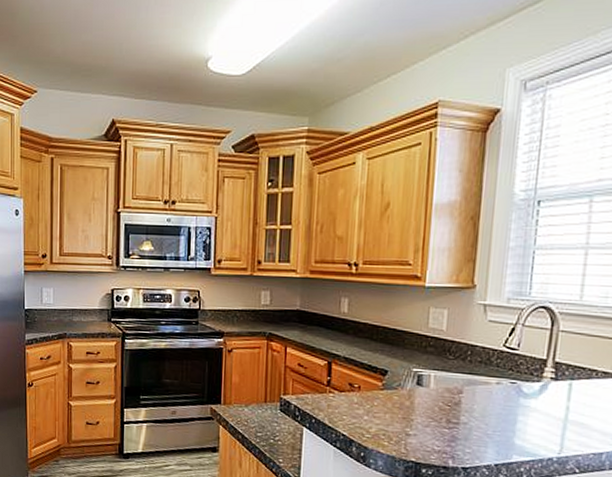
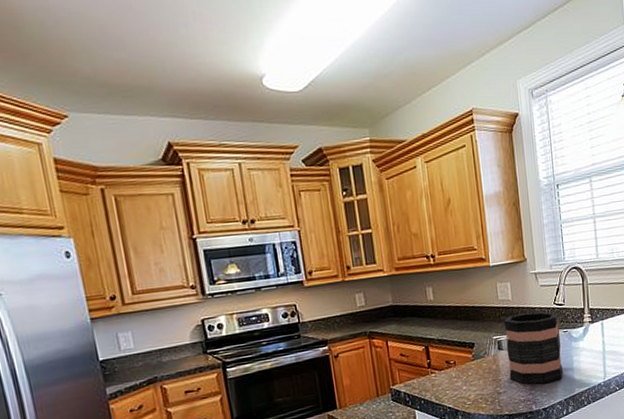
mug: none [425,349,507,440] -> present [503,312,564,385]

